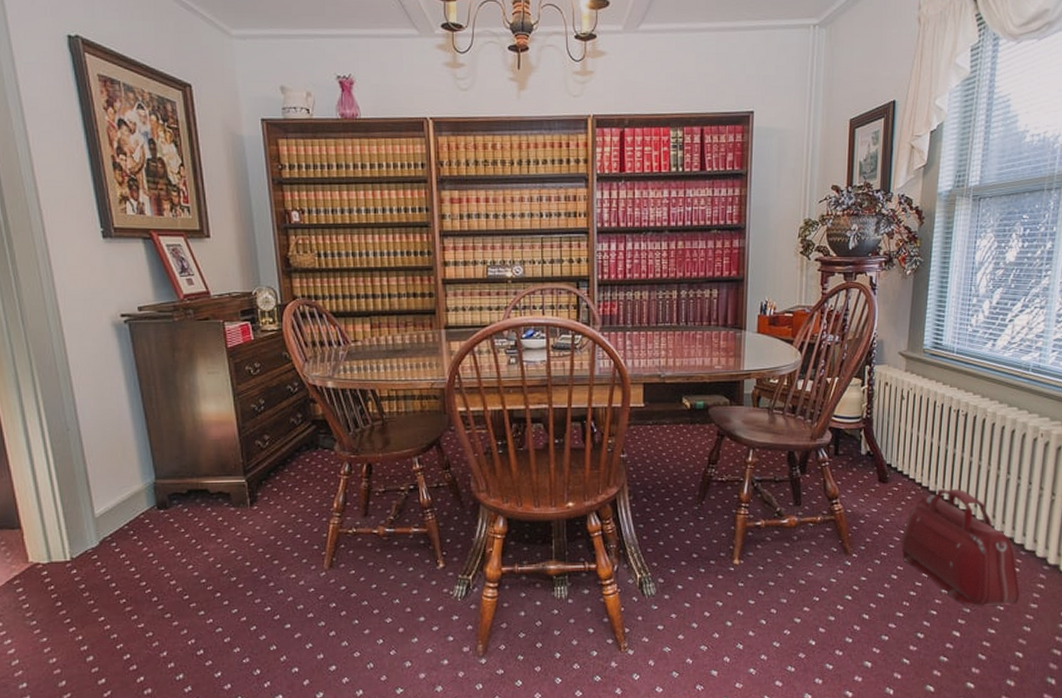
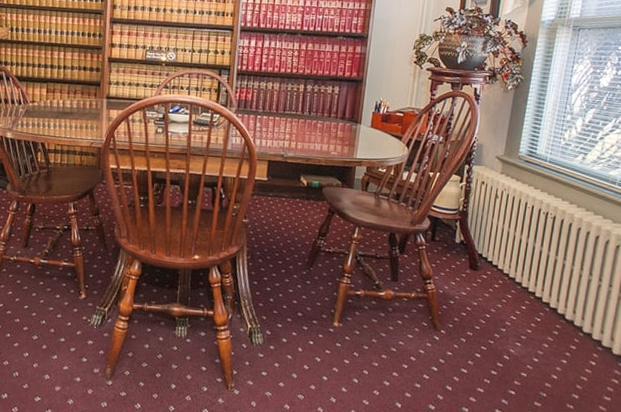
handbag: present [901,488,1020,606] -> none [486,281,595,395]

